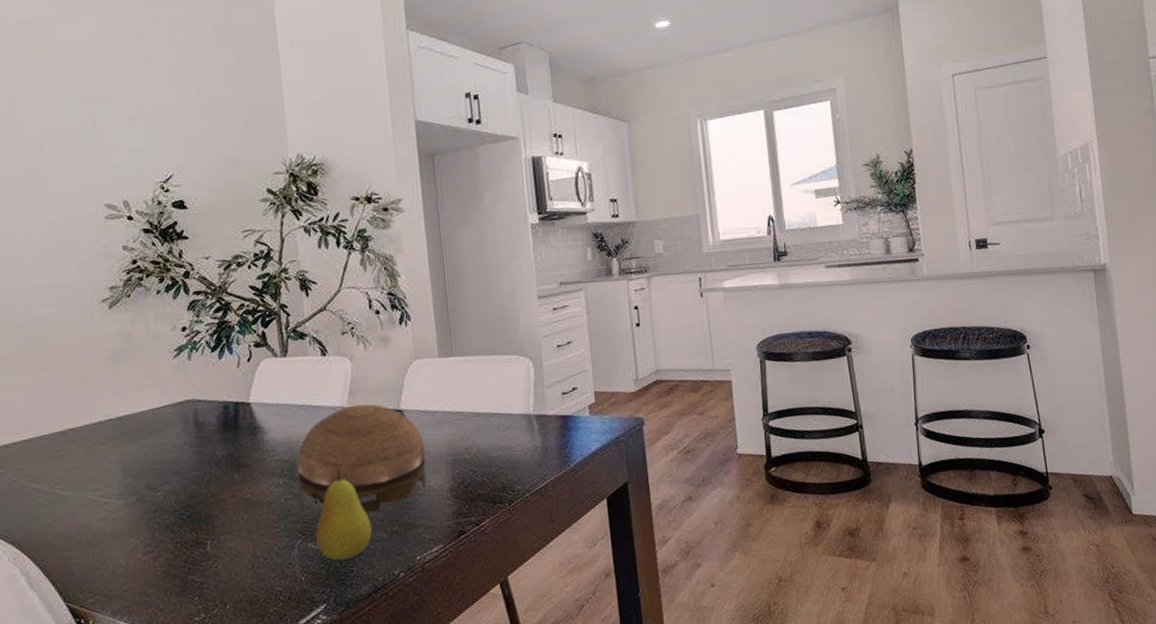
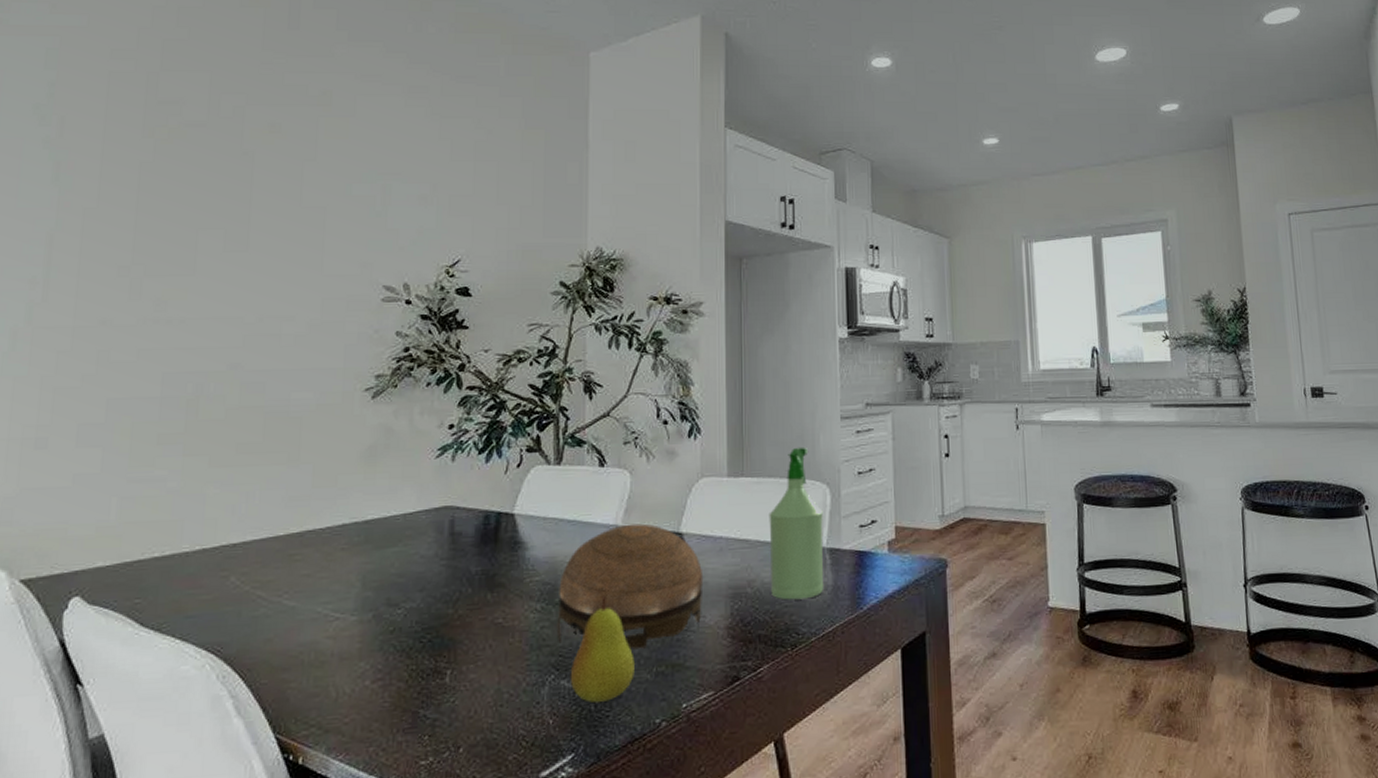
spray bottle: none [479,326,533,463] -> present [769,447,824,600]

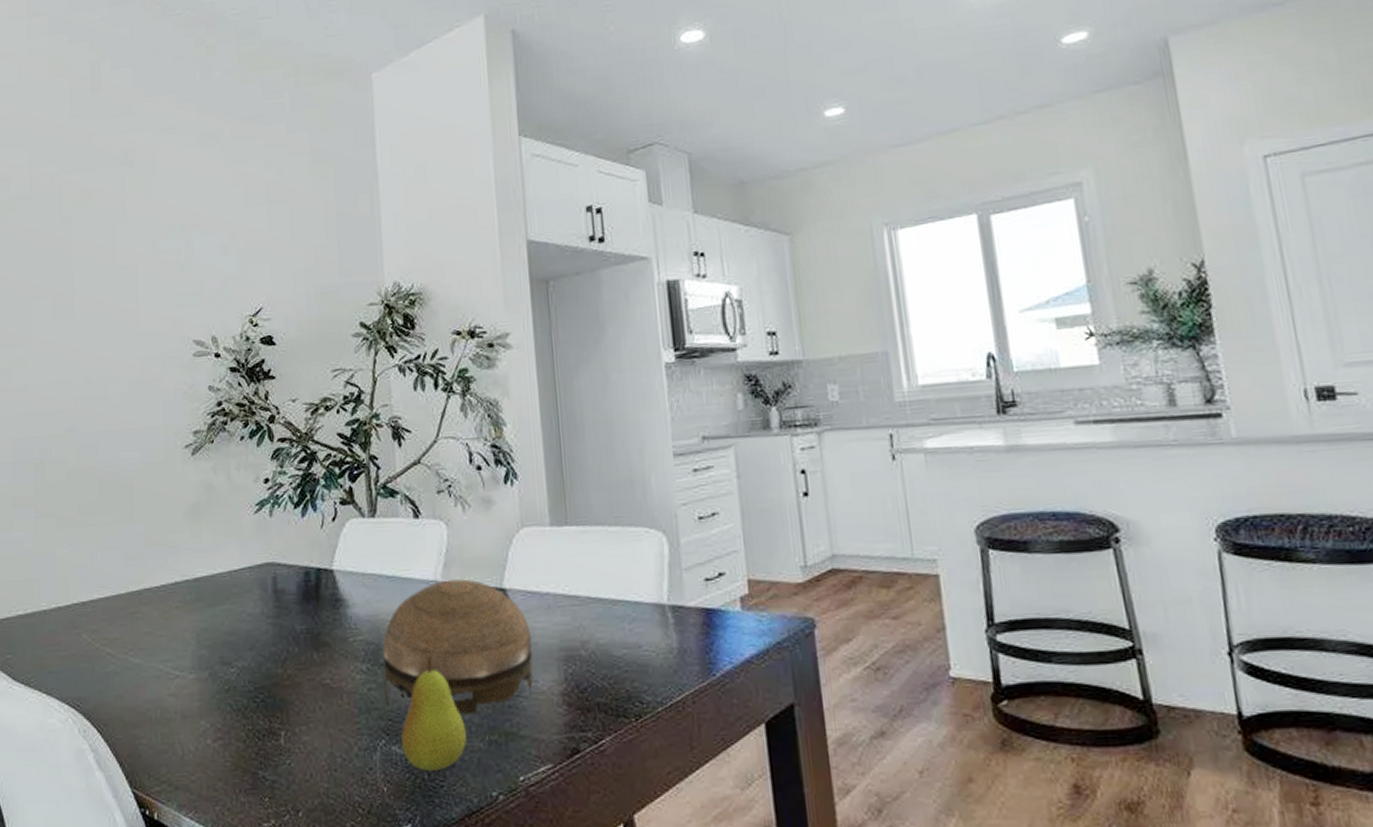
spray bottle: present [769,447,824,600] -> none [599,489,668,664]

